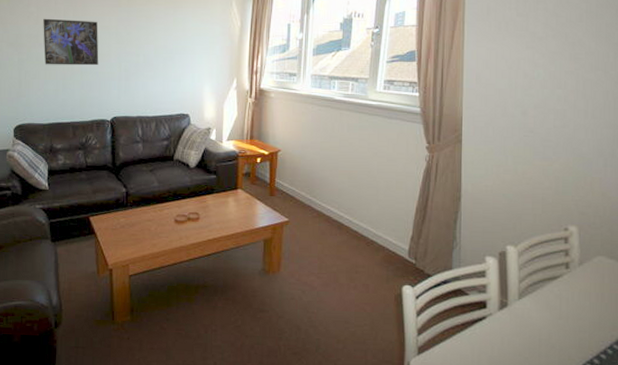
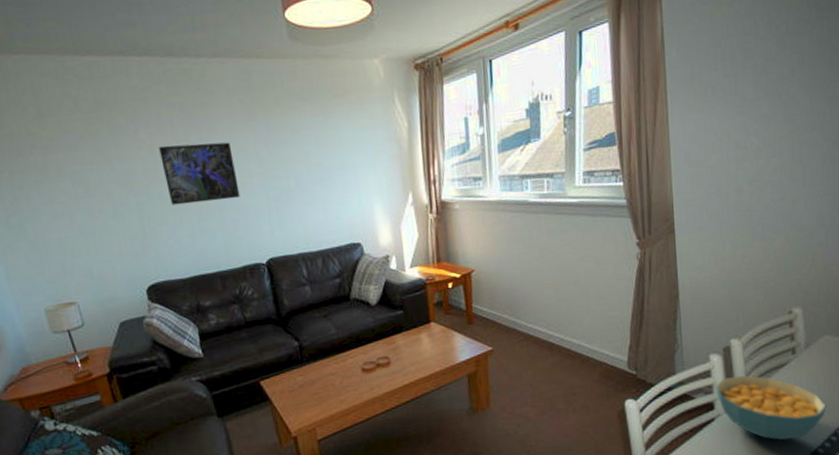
cereal bowl: none [489,280,597,350] -> present [716,375,827,441]

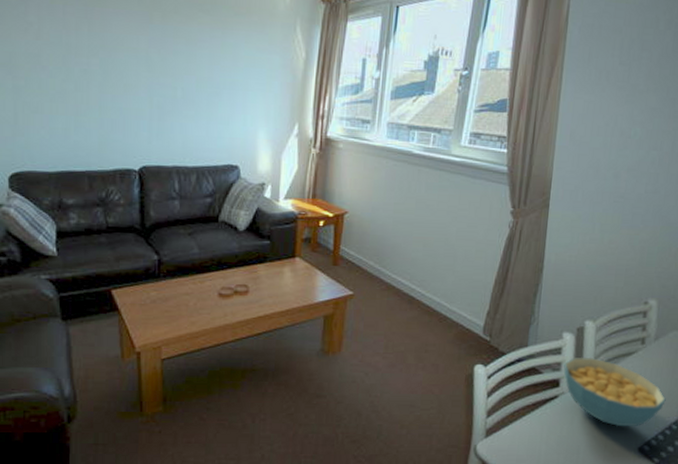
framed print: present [159,142,240,206] -> none [47,32,123,100]

